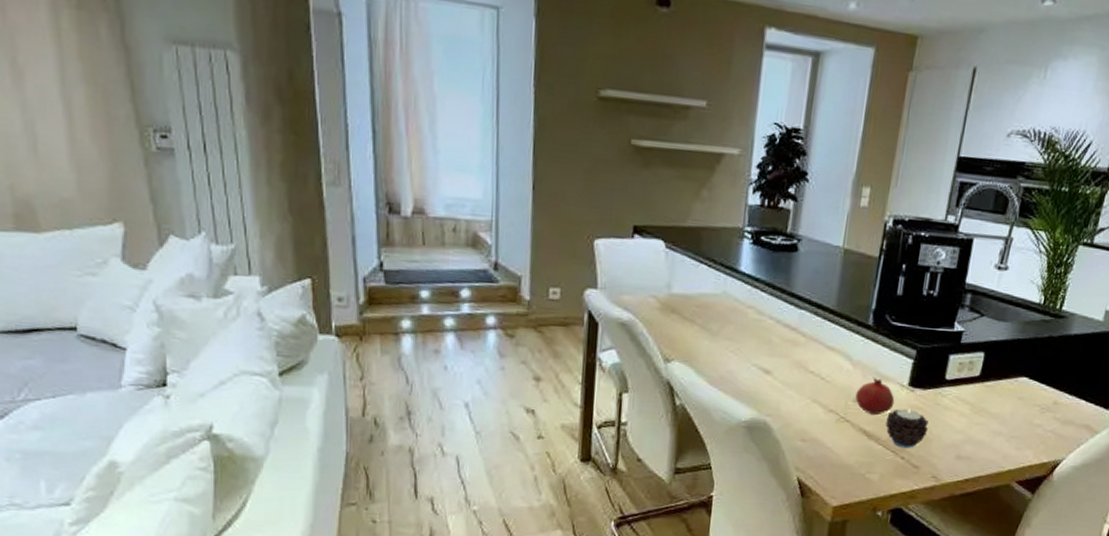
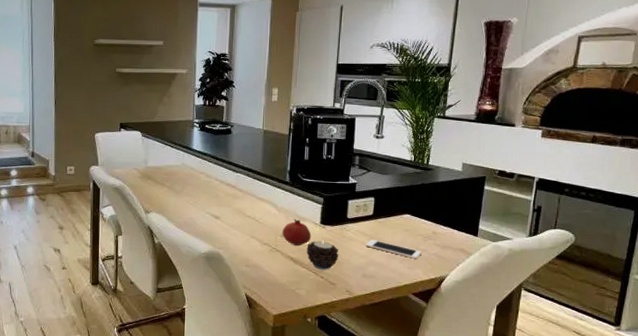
cell phone: none [964,409,1036,437] -> present [365,240,422,259]

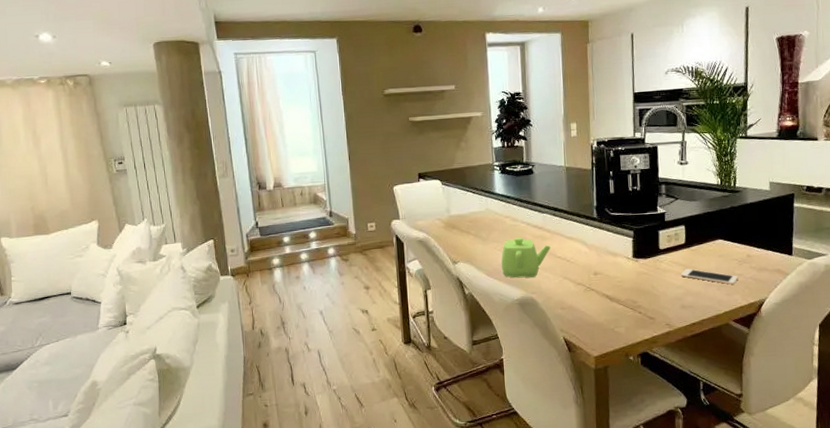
teapot: none [191,193,241,233] -> present [501,237,550,278]
fruit: present [282,218,311,245] -> none [595,254,625,282]
candle: present [307,240,338,270] -> none [621,274,654,305]

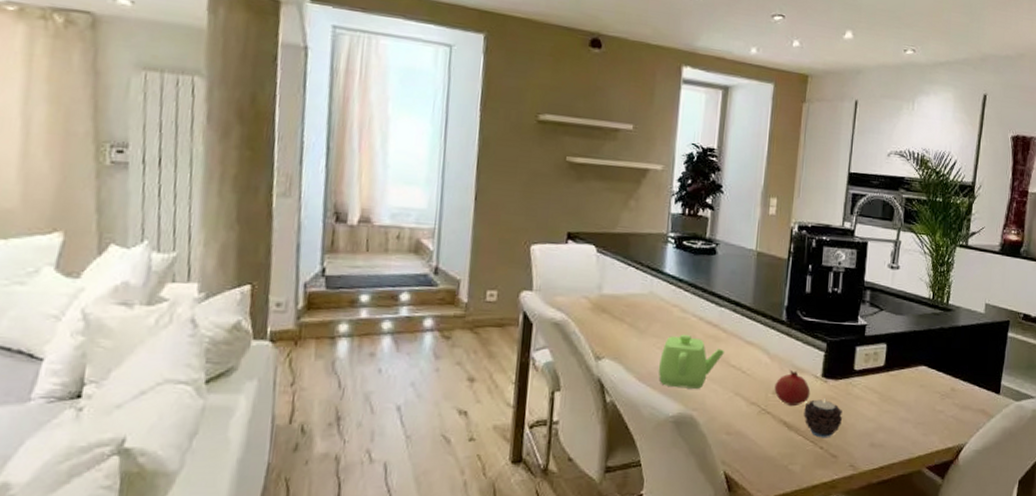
fruit: none [595,254,625,282] -> present [774,369,811,406]
candle: none [621,274,654,305] -> present [804,398,842,438]
cell phone: present [680,269,738,285] -> none [874,398,939,423]

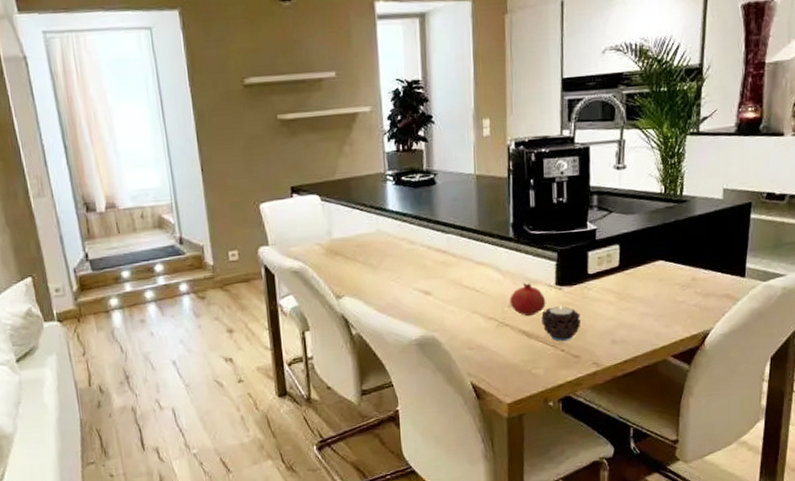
teapot: present [658,334,724,389] -> none [395,263,456,314]

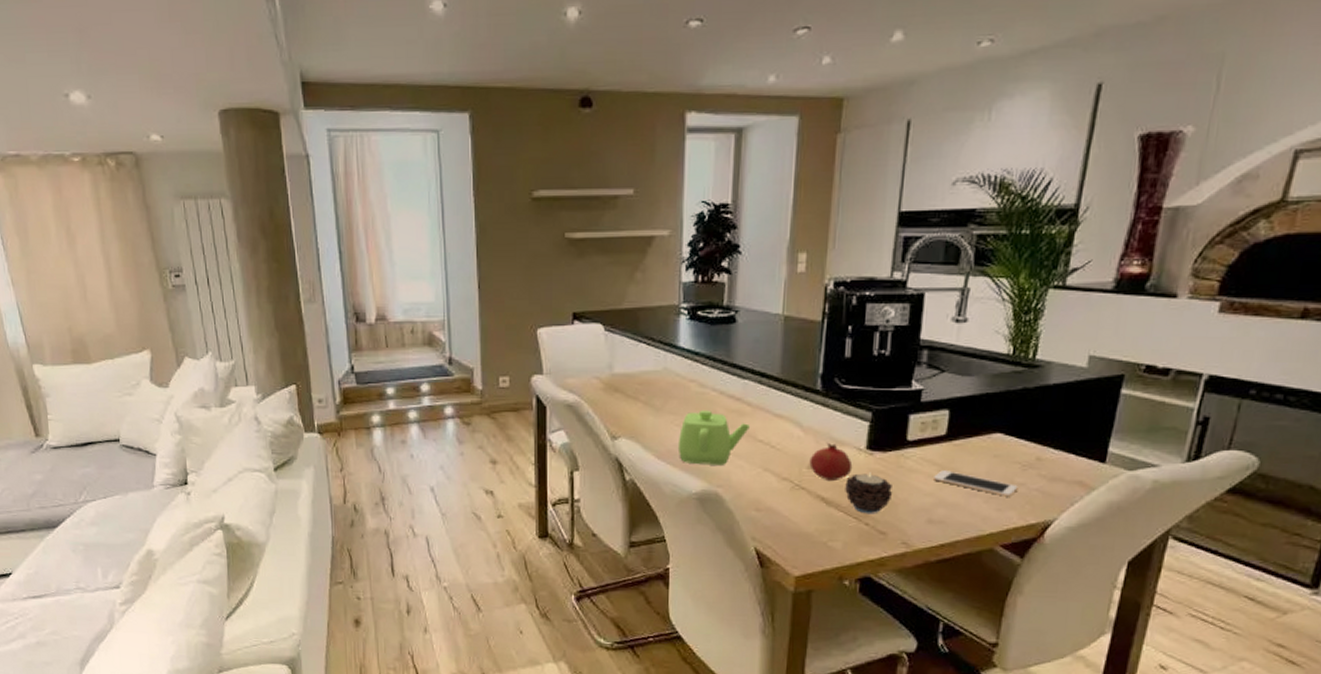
teapot: none [395,263,456,314] -> present [677,409,750,465]
cell phone: none [612,296,680,314] -> present [932,470,1018,497]

